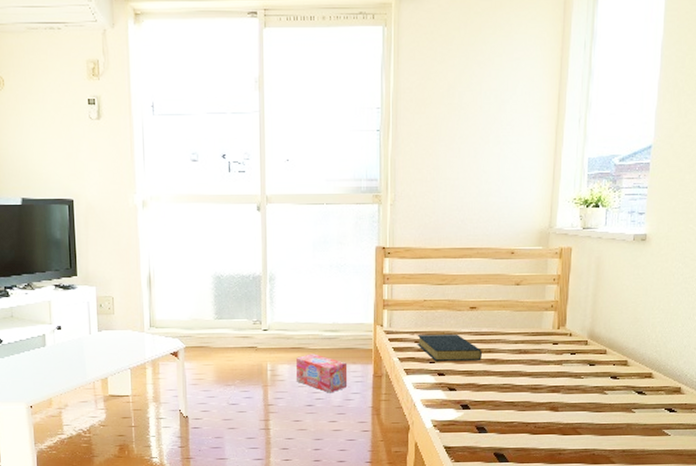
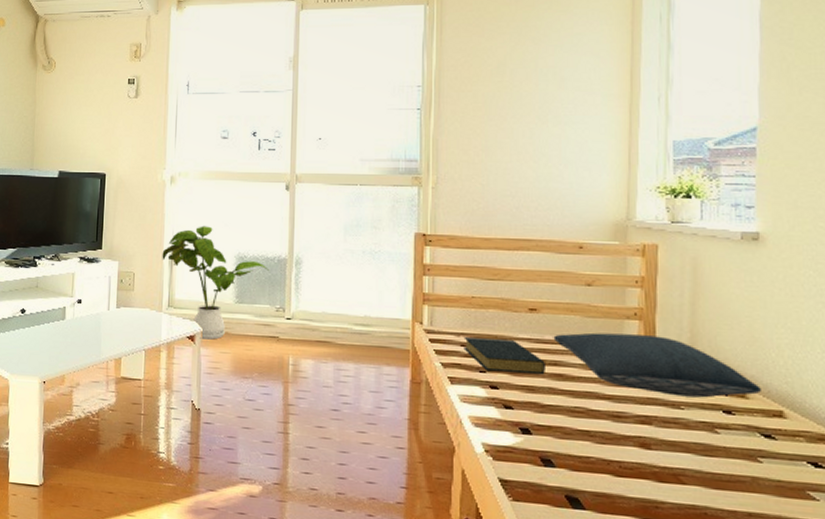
house plant: none [140,248,245,354] -> present [162,226,269,340]
box: present [295,354,348,393] -> none [320,349,381,398]
pillow: none [489,323,639,369] -> present [553,332,762,398]

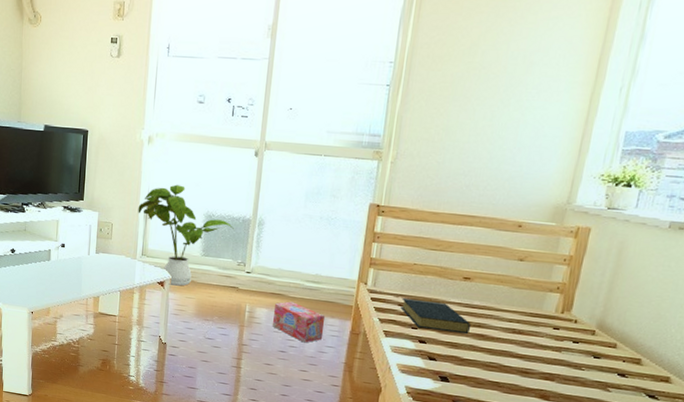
box: none [320,349,381,398] -> present [272,301,326,343]
pillow: present [553,332,762,398] -> none [481,301,657,363]

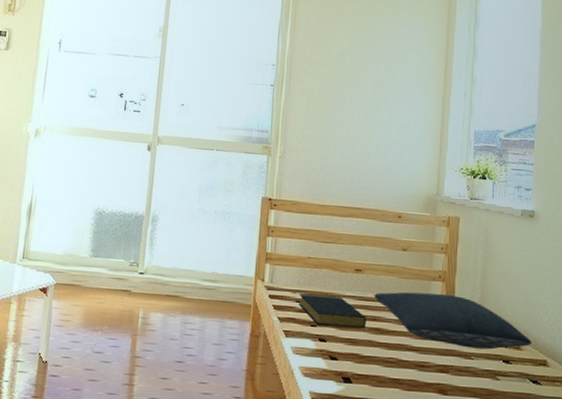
house plant: present [138,184,234,286] -> none [20,179,126,292]
box: present [272,301,326,343] -> none [167,303,224,350]
pillow: none [481,301,657,363] -> present [374,292,532,350]

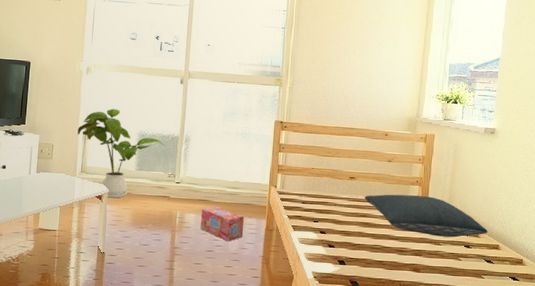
house plant: none [20,179,126,292] -> present [77,108,164,199]
box: none [167,303,224,350] -> present [199,206,245,242]
hardback book: present [298,293,366,328] -> none [304,196,358,223]

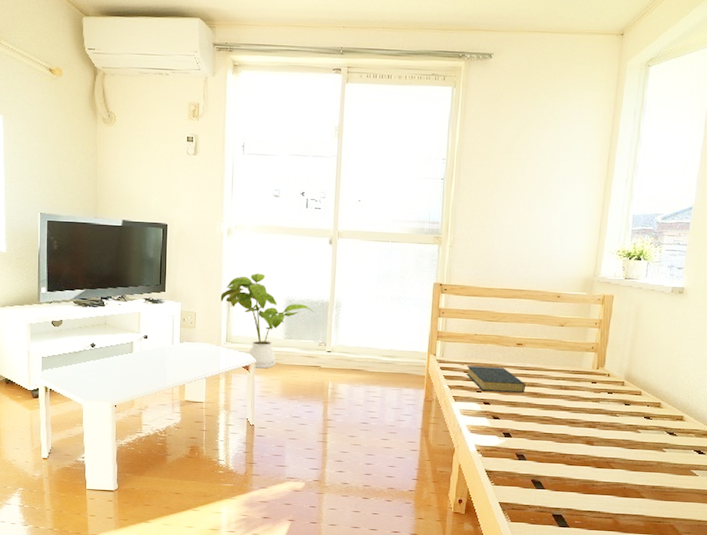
box: present [199,206,245,242] -> none [353,376,402,413]
hardback book: none [304,196,358,223] -> present [466,365,525,393]
pillow: present [364,194,488,238] -> none [533,361,672,408]

